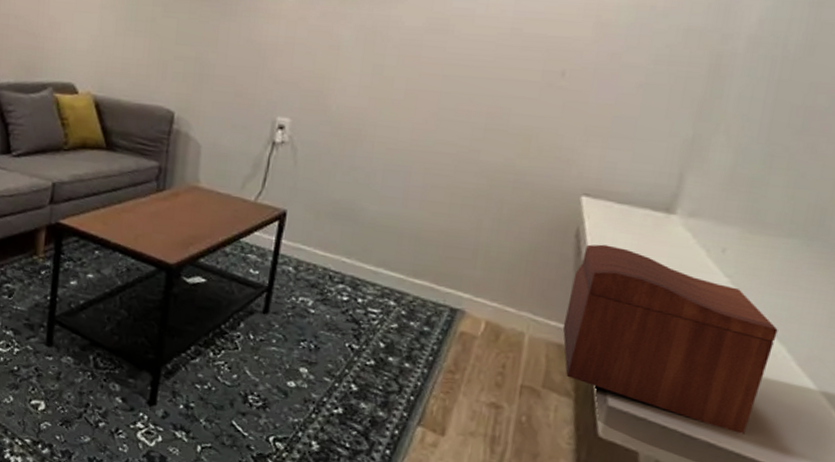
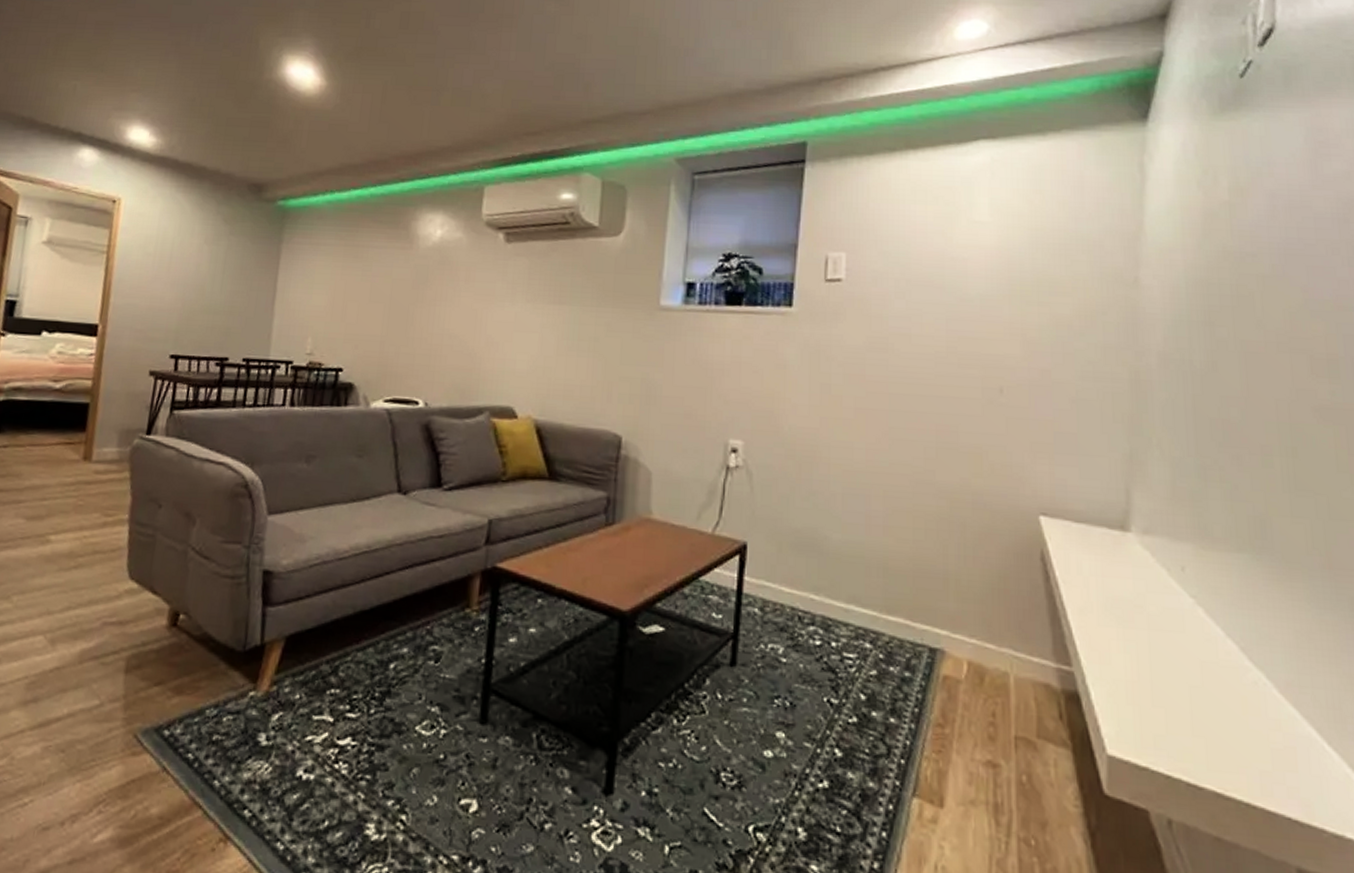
sewing box: present [562,244,778,434] -> none [1046,567,1253,779]

